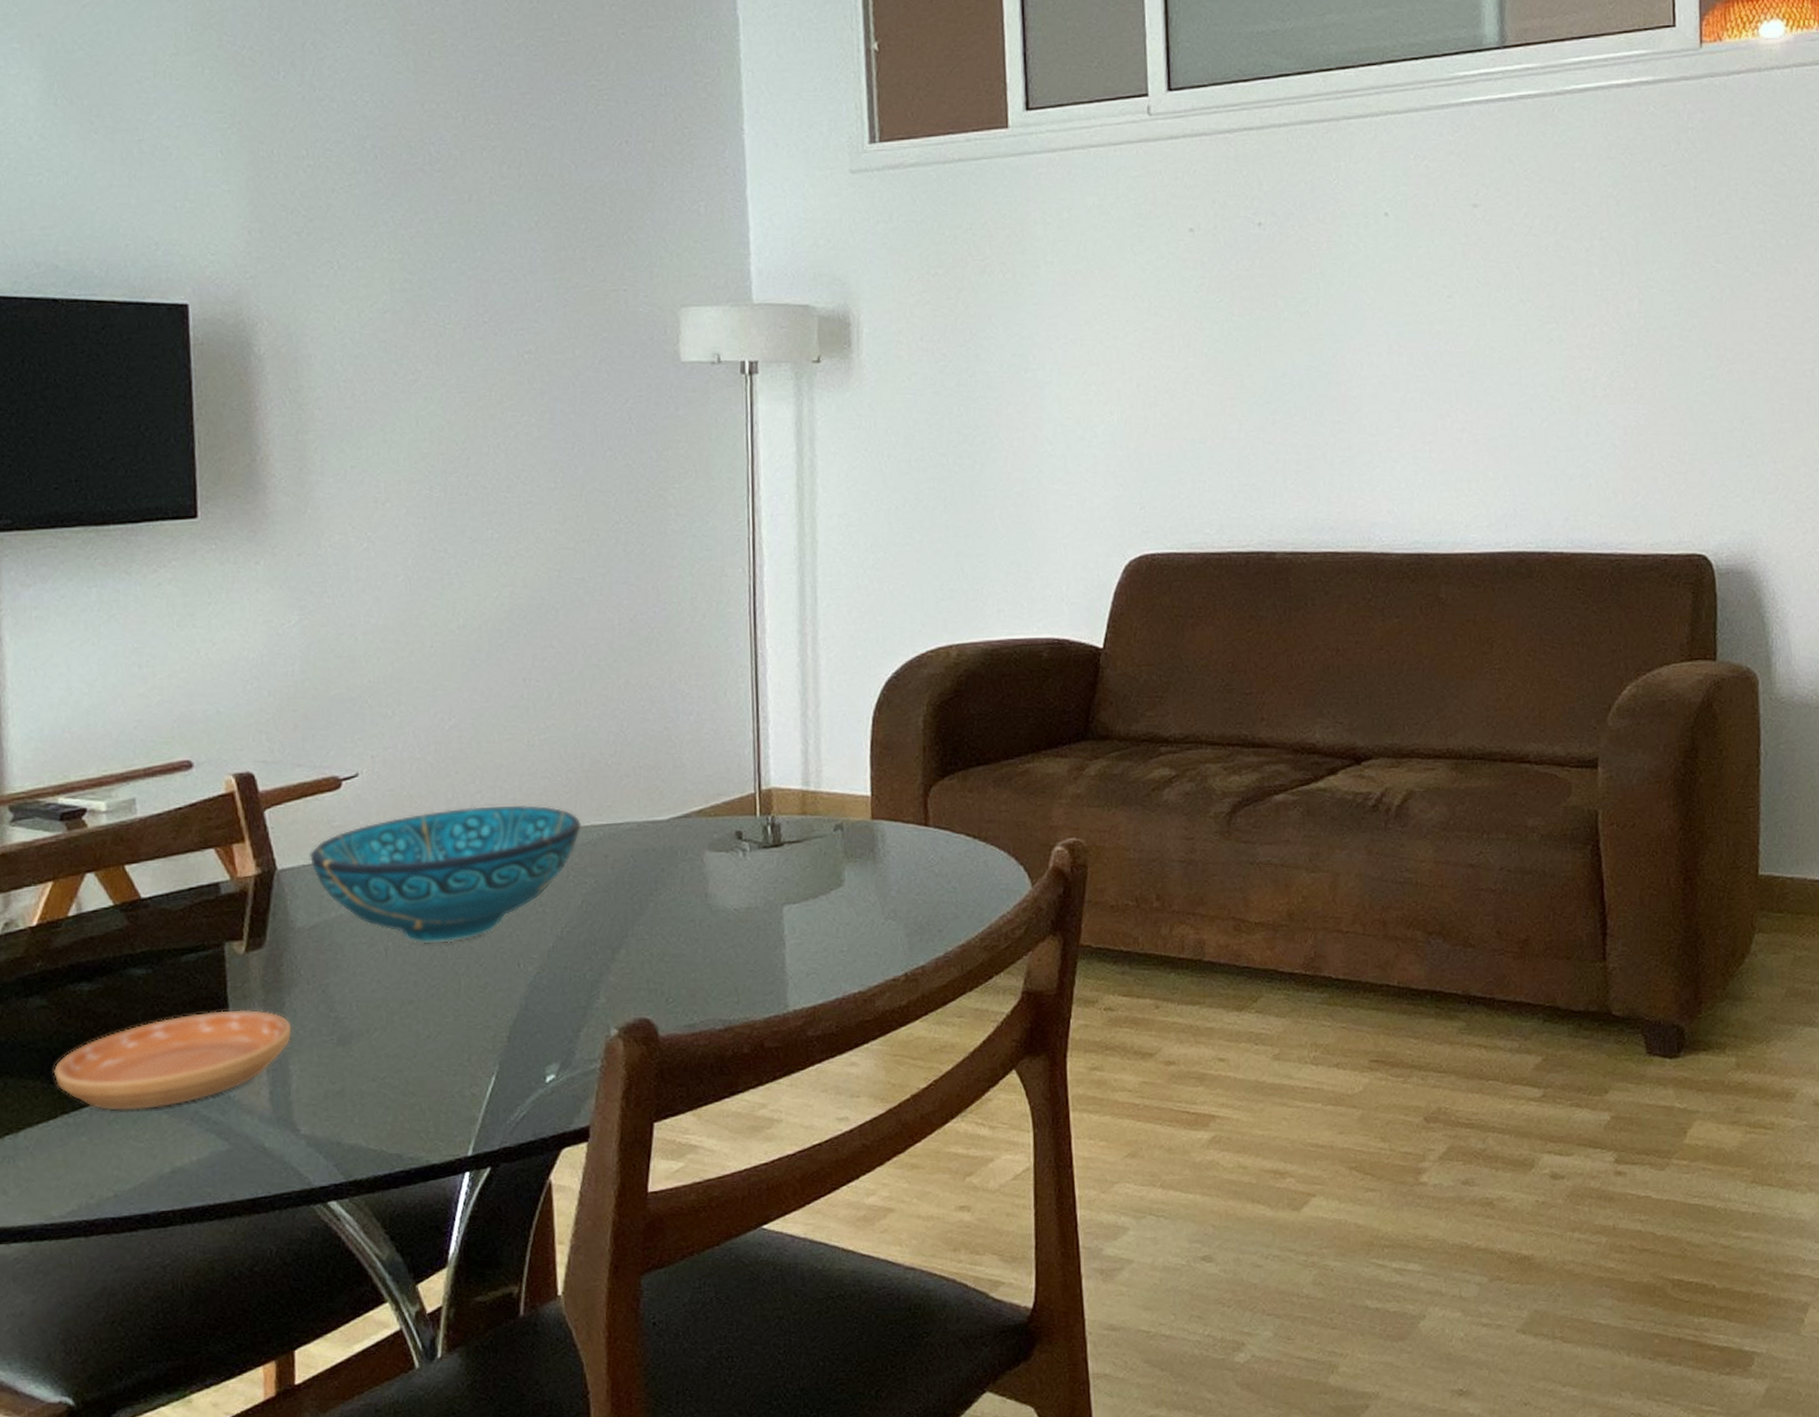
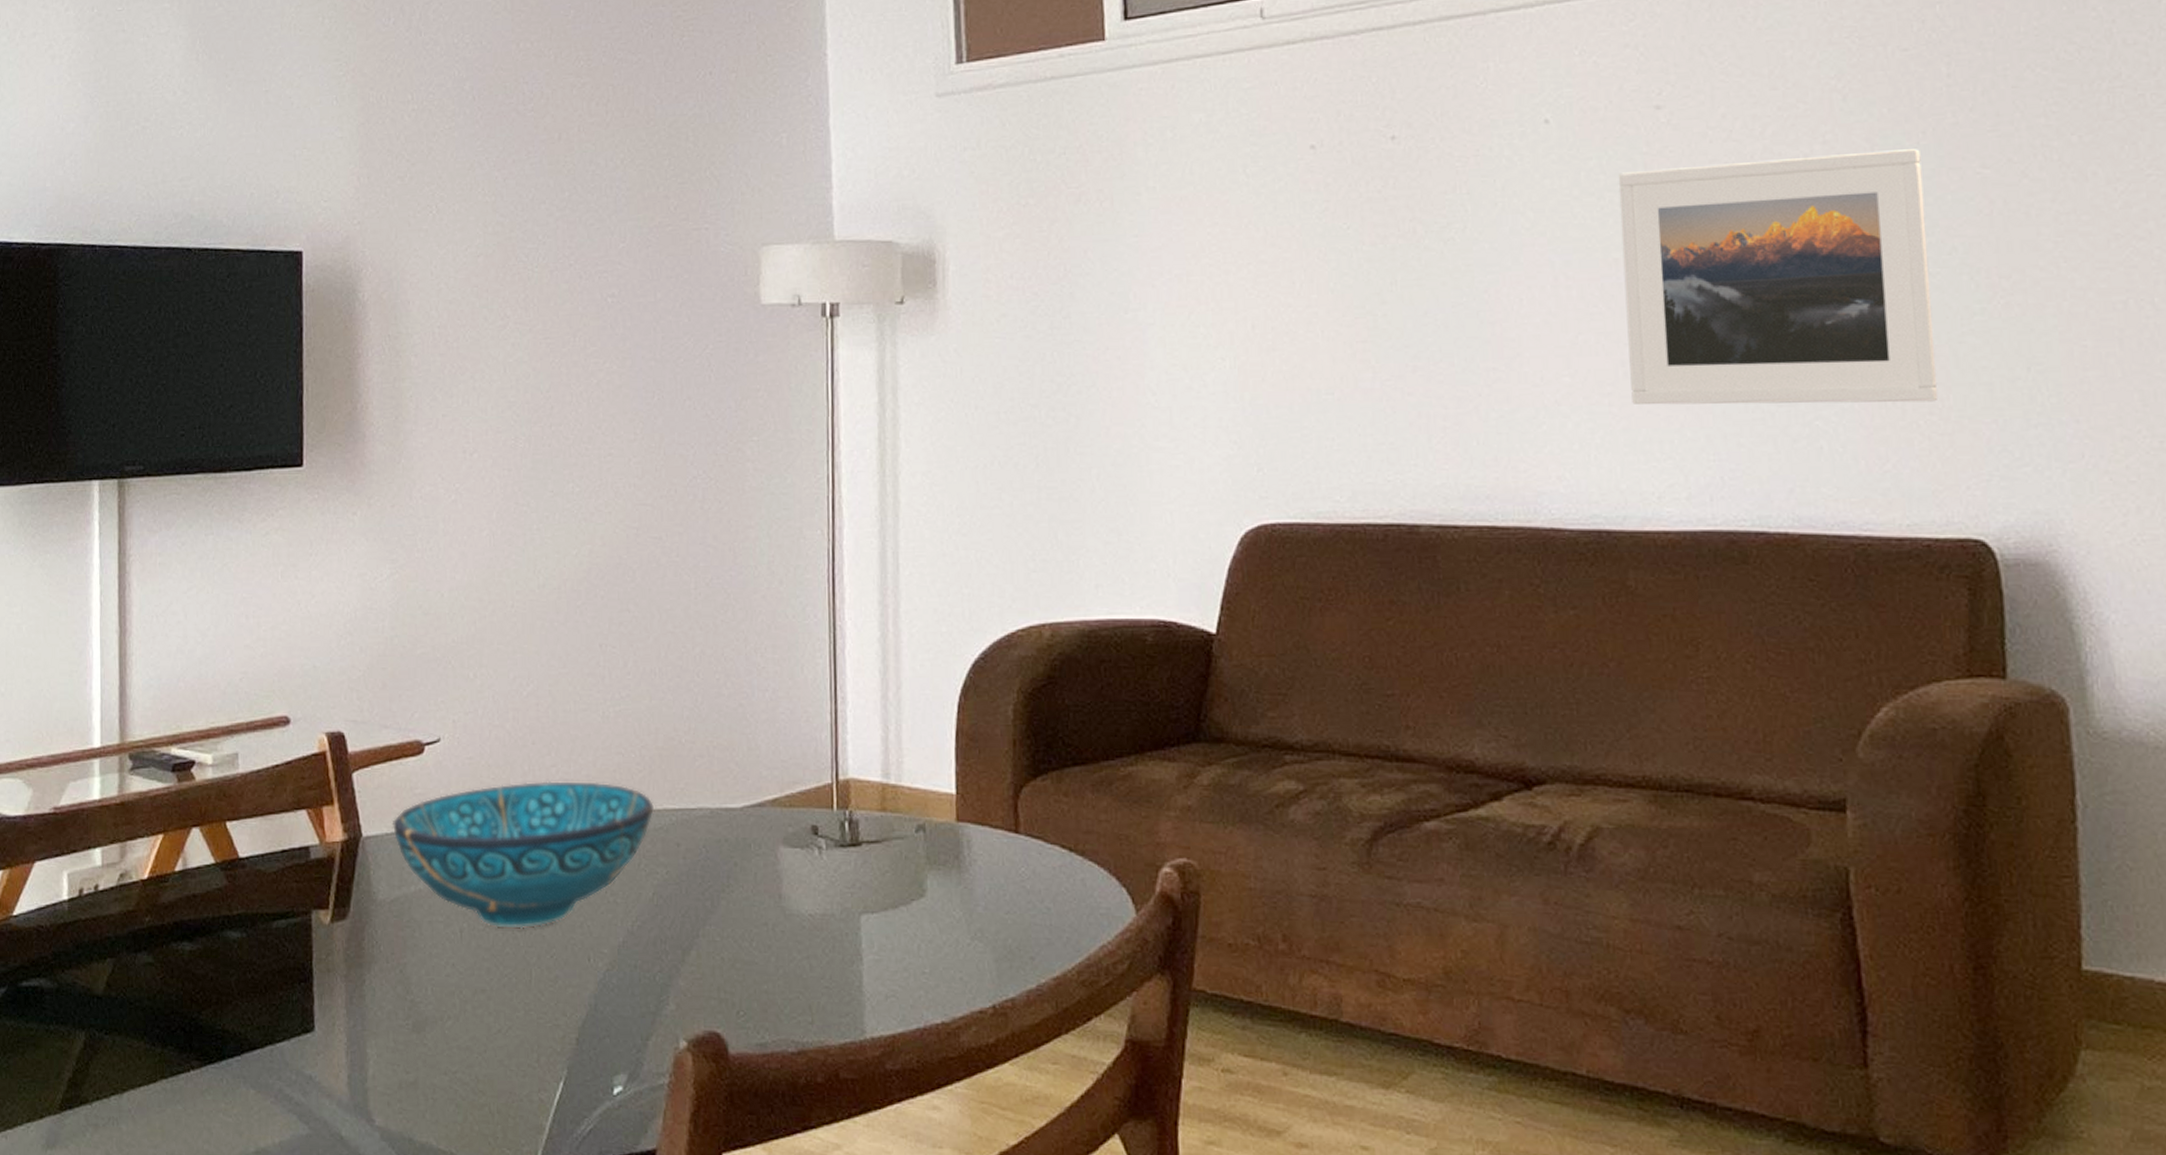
saucer: present [53,1009,292,1111] -> none [155,983,371,1082]
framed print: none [1442,246,1677,451] -> present [1618,149,1939,405]

